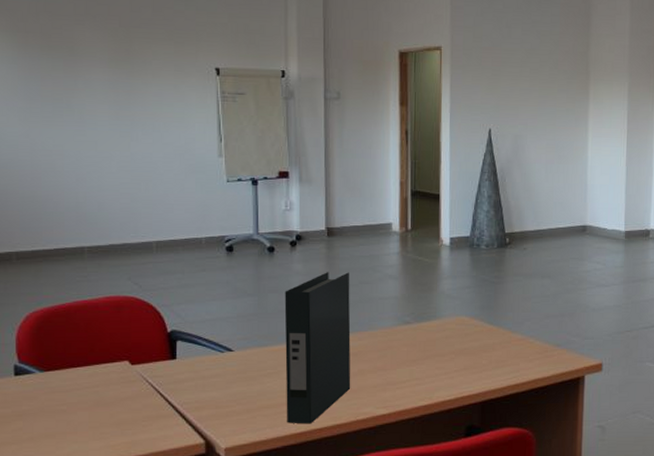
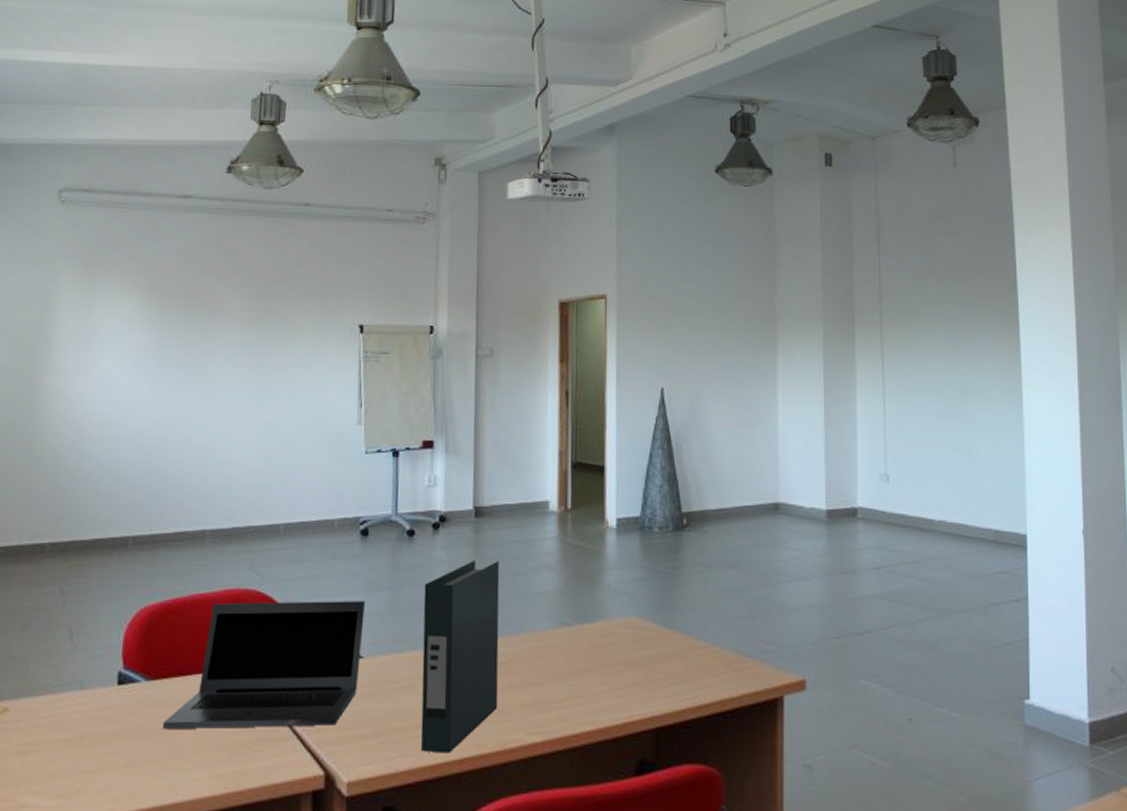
laptop: none [60,305,233,410] -> present [163,601,365,728]

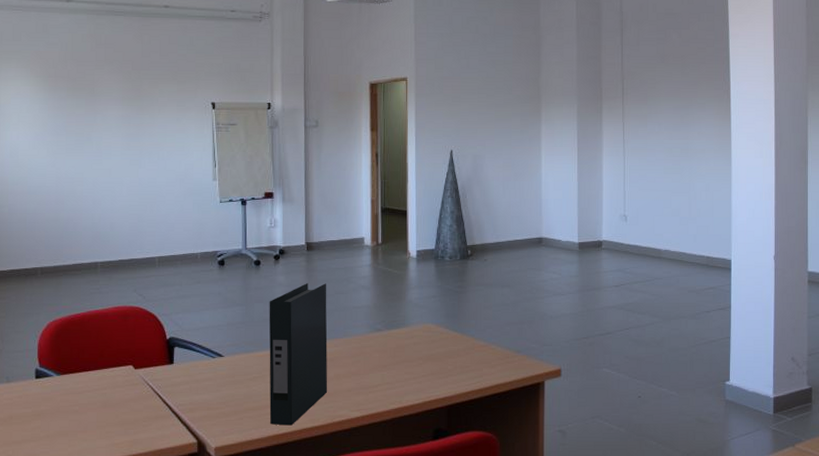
laptop: present [163,601,365,728] -> none [72,314,224,410]

